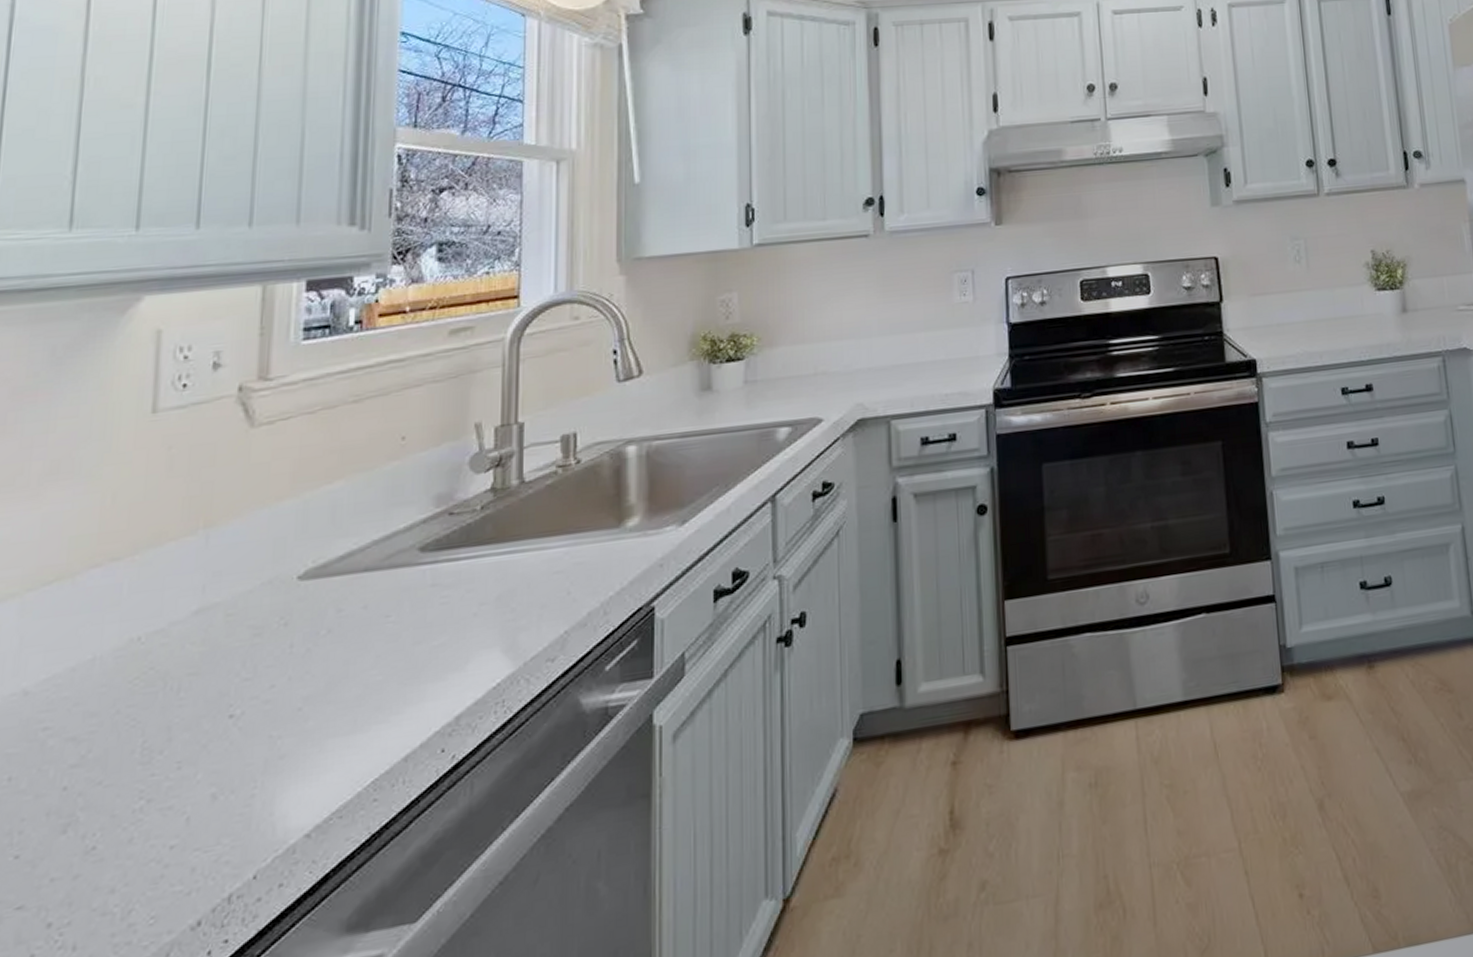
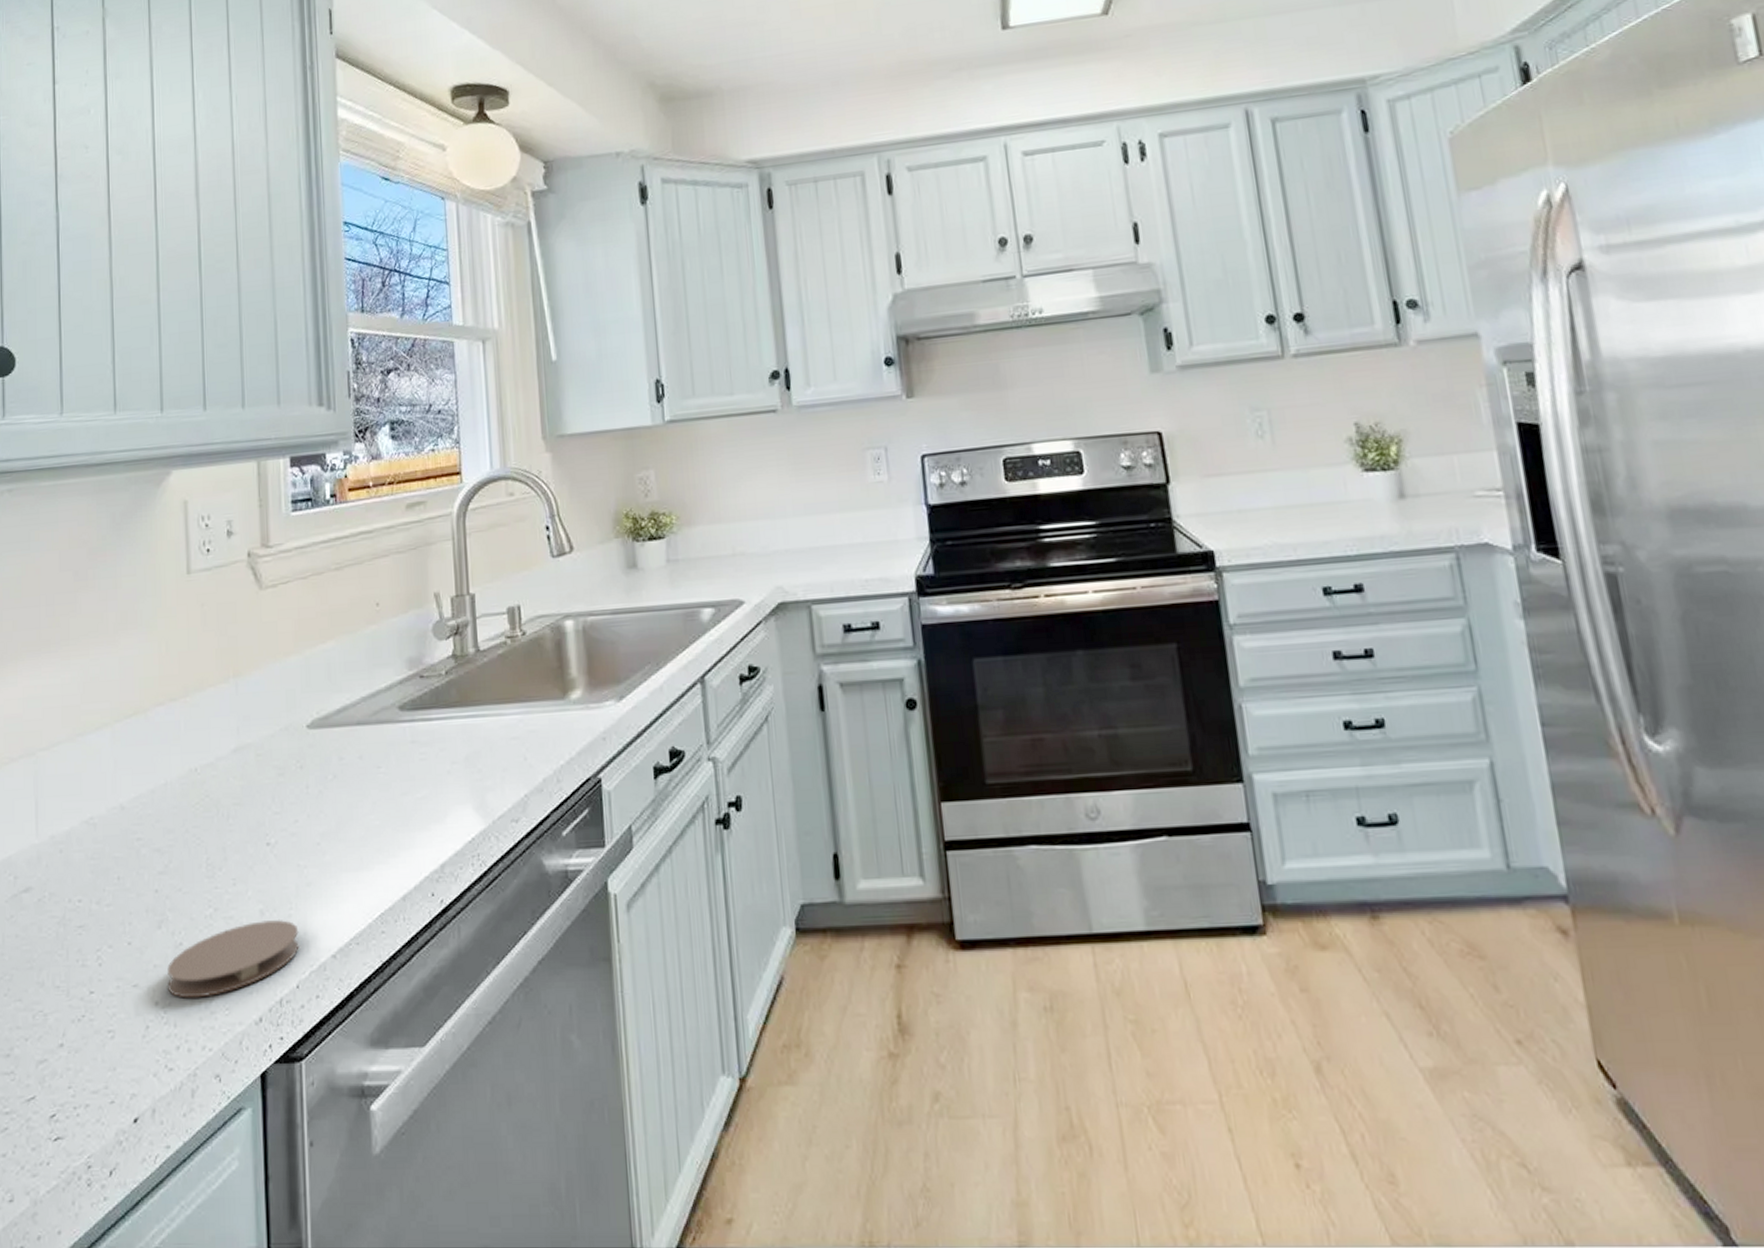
coaster: none [68,801,263,914] -> present [167,919,299,998]

